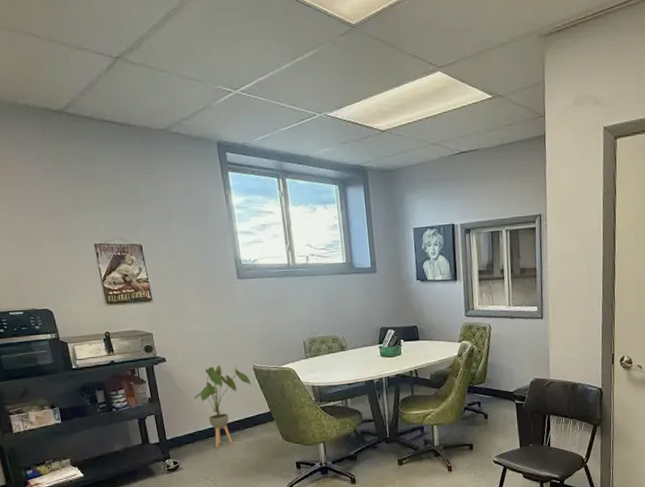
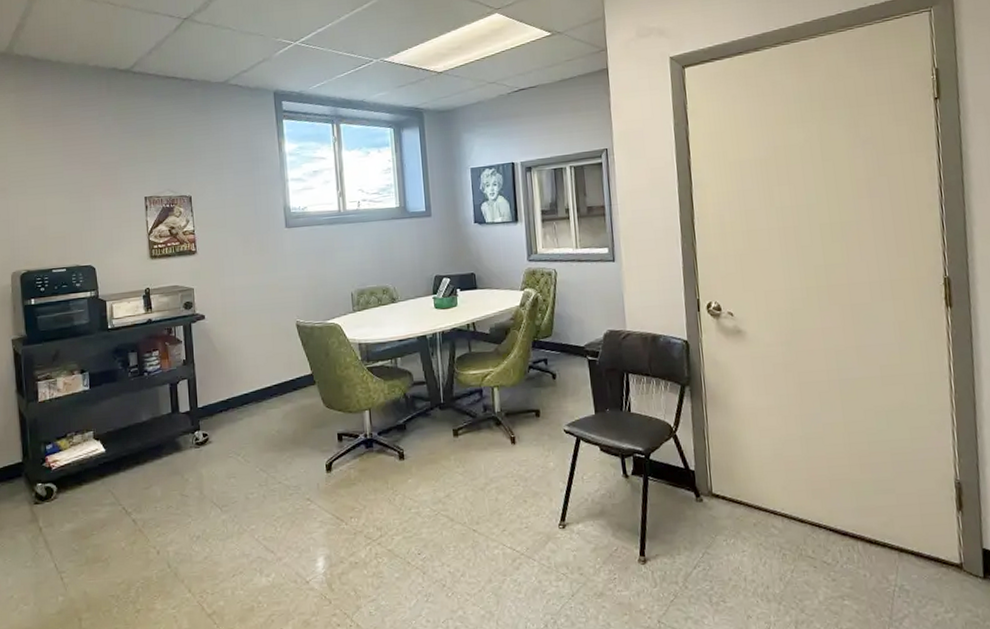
house plant: present [193,365,251,448] -> none [230,321,293,417]

